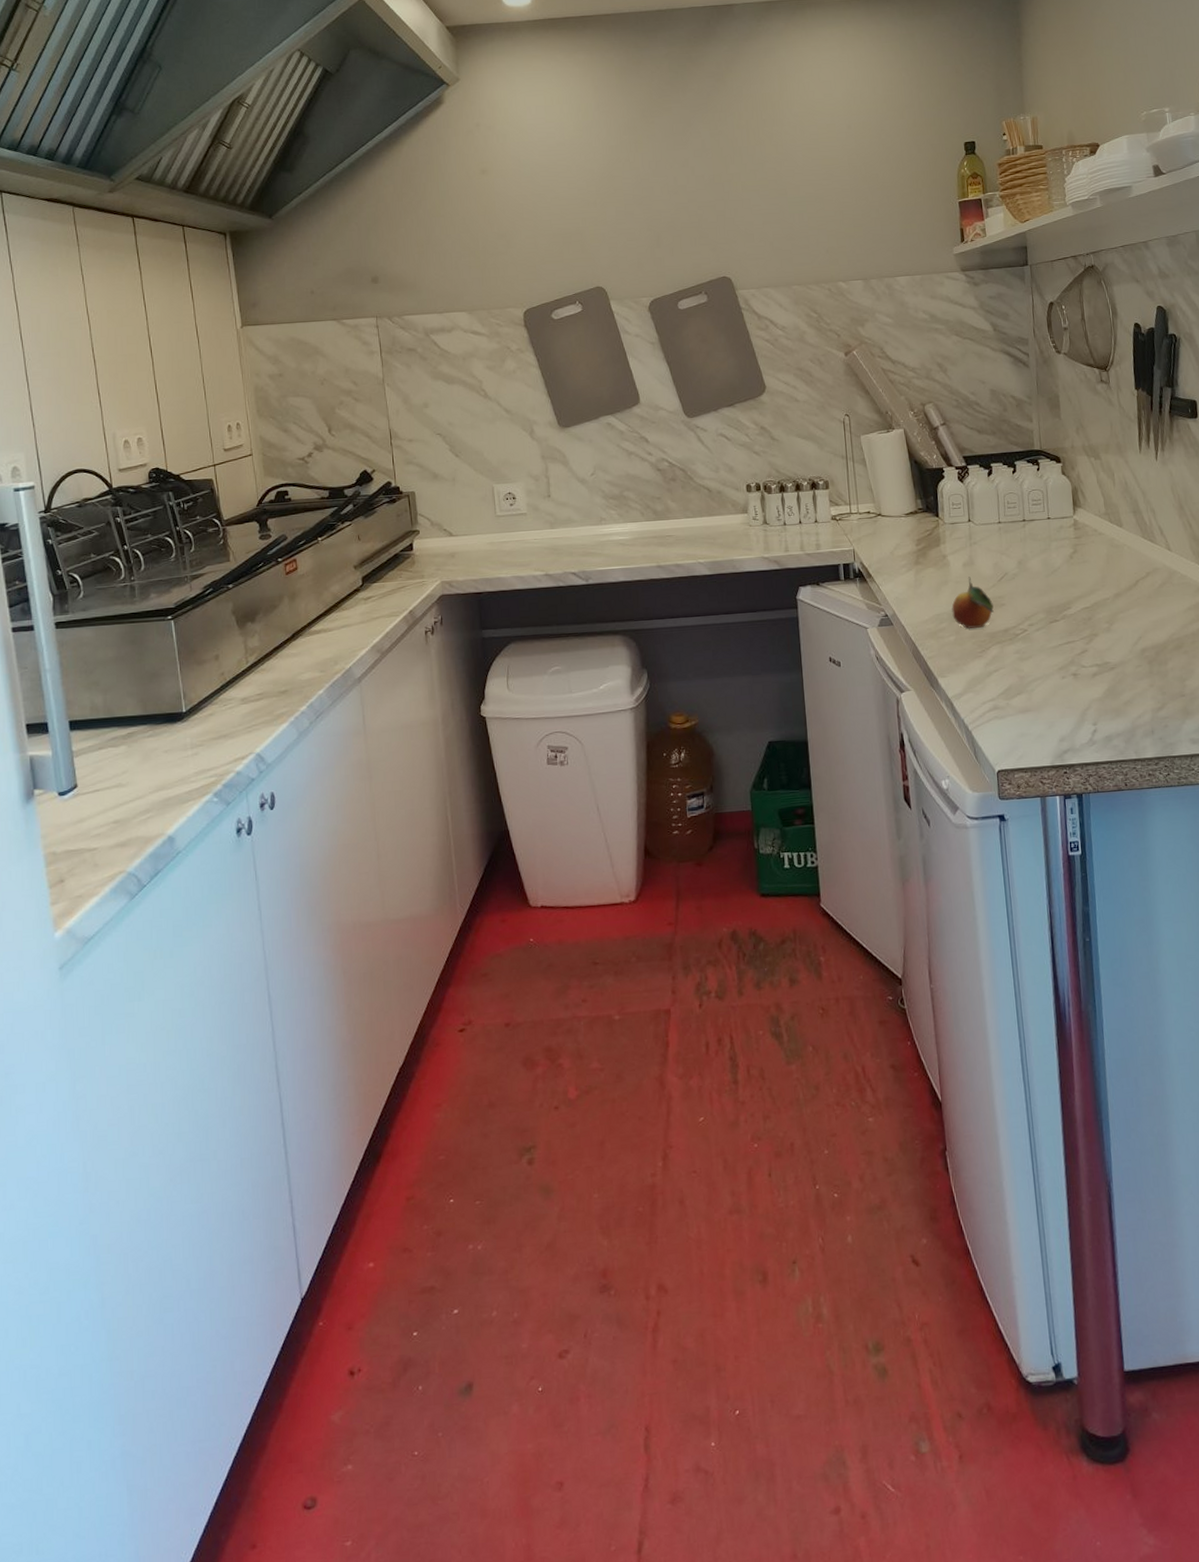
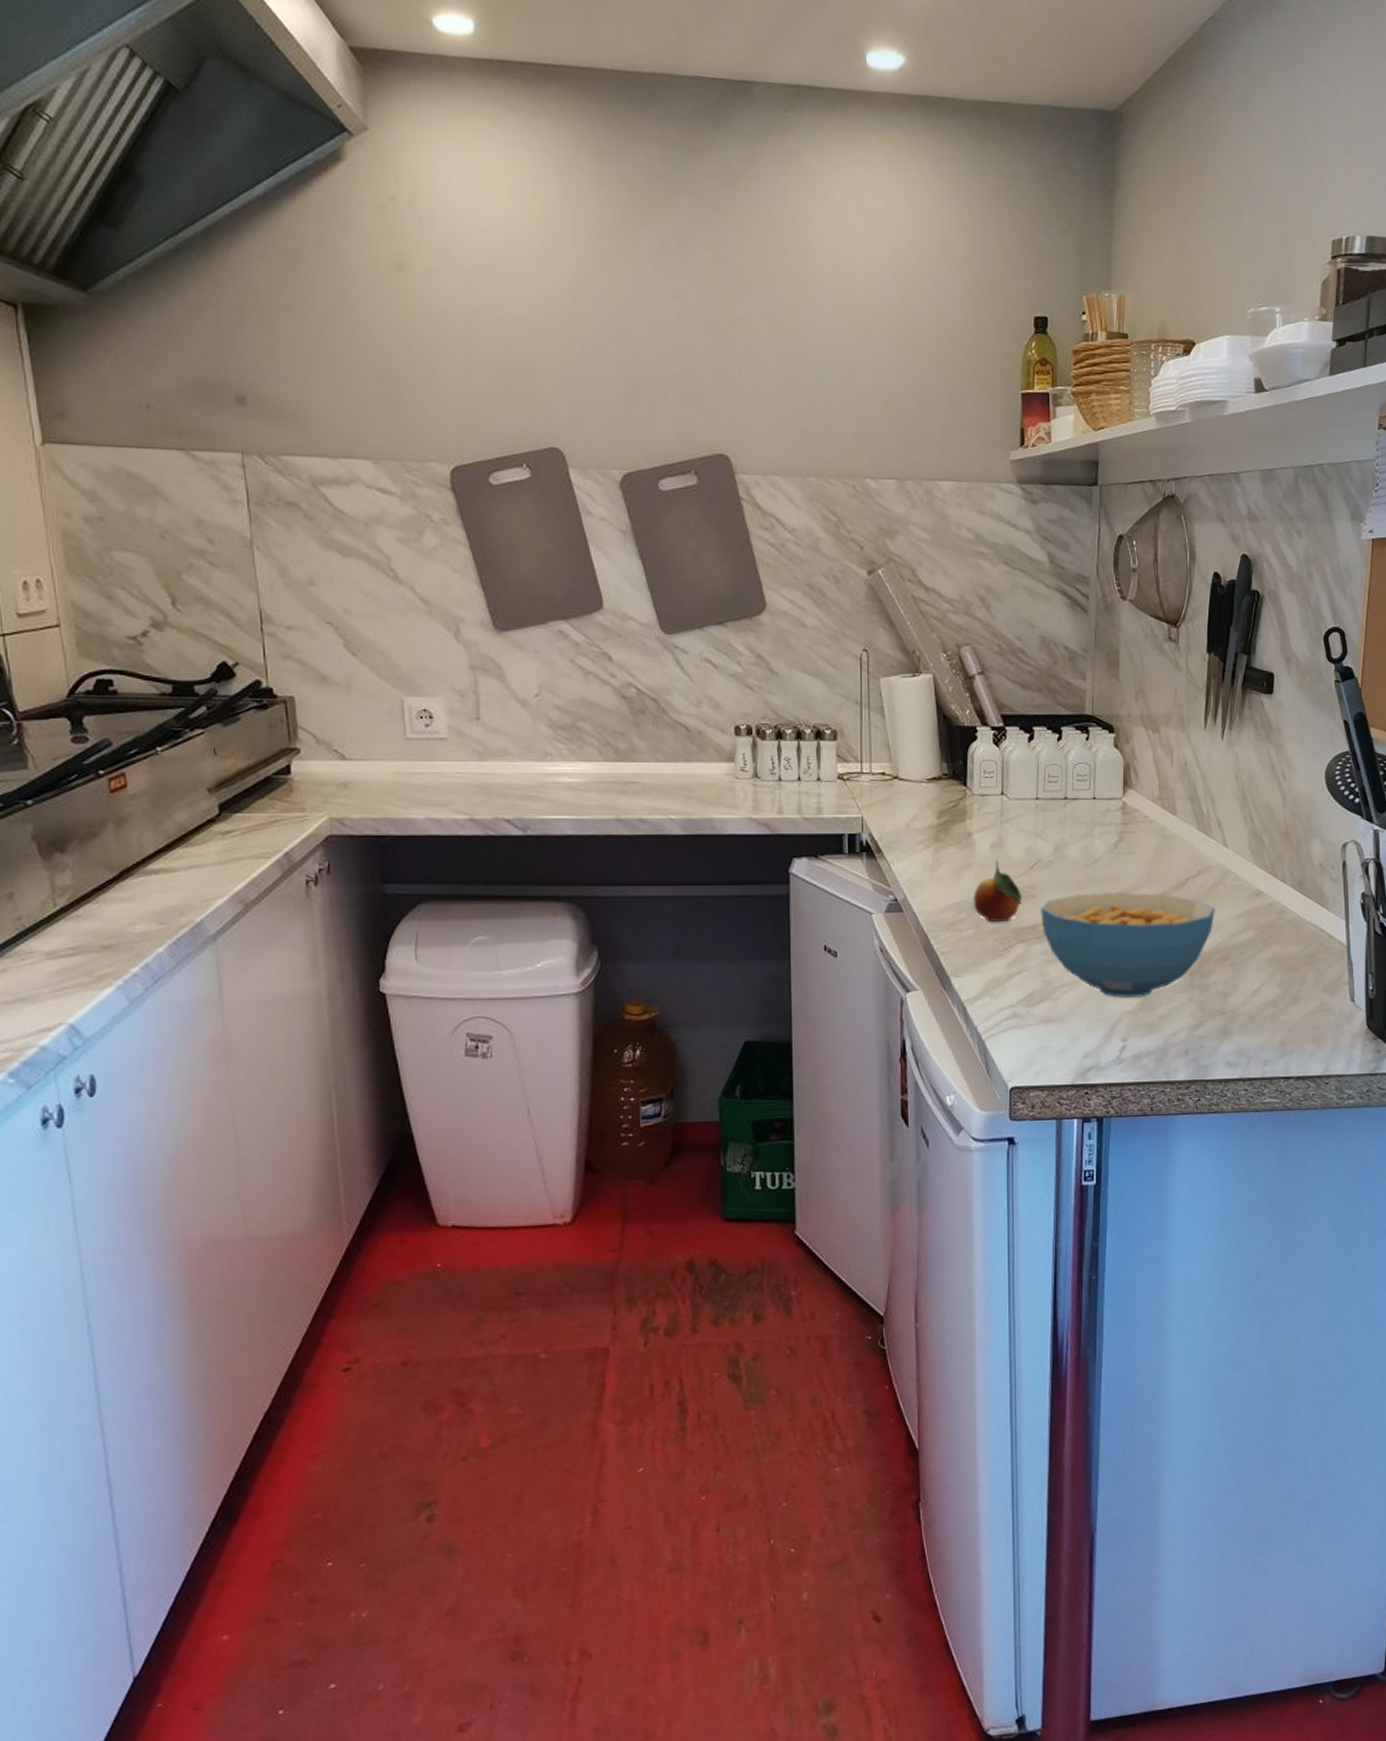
cereal bowl: none [1010,595,1166,687] -> present [1041,893,1215,998]

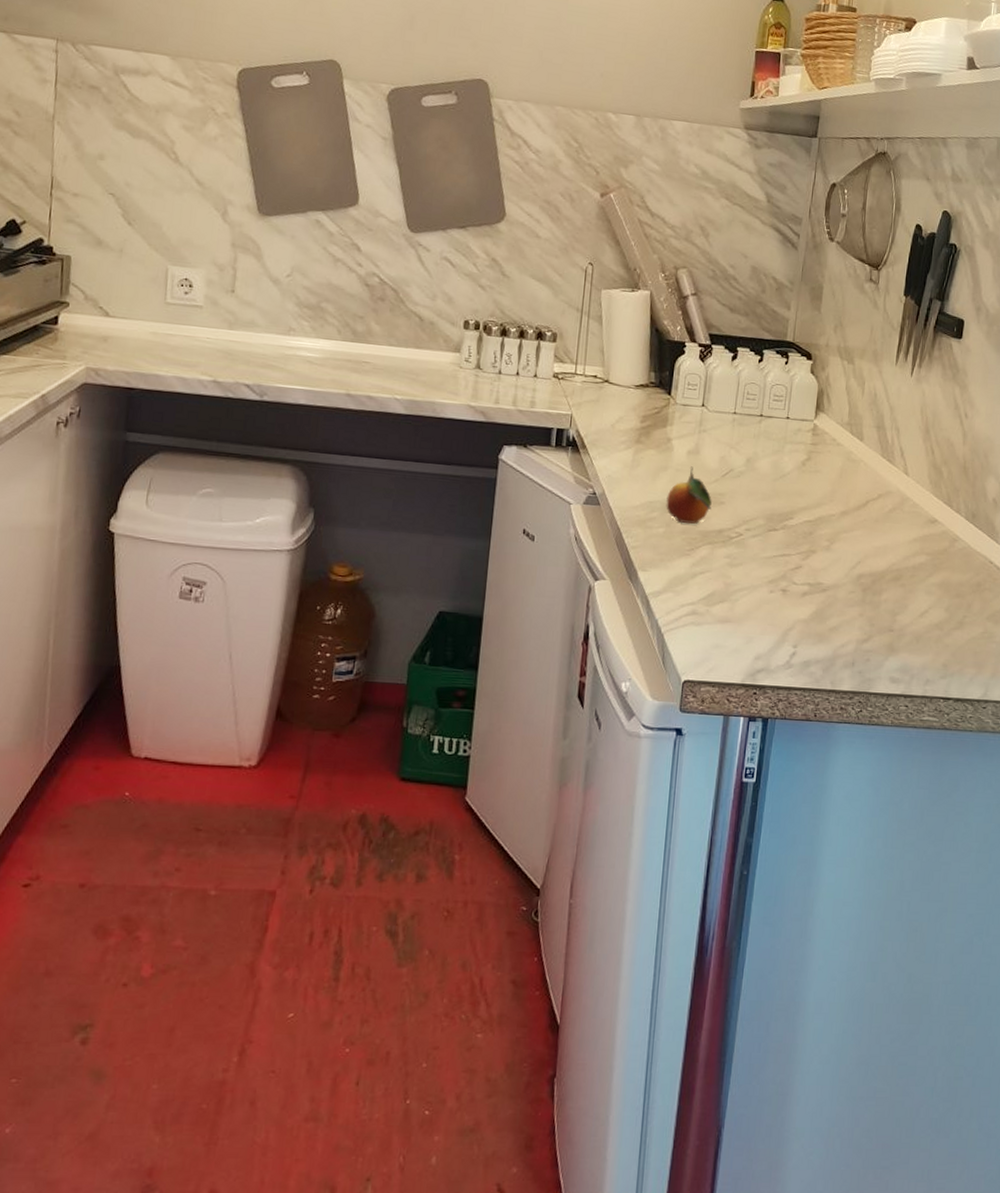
cereal bowl: present [1041,893,1215,998] -> none [727,504,892,609]

